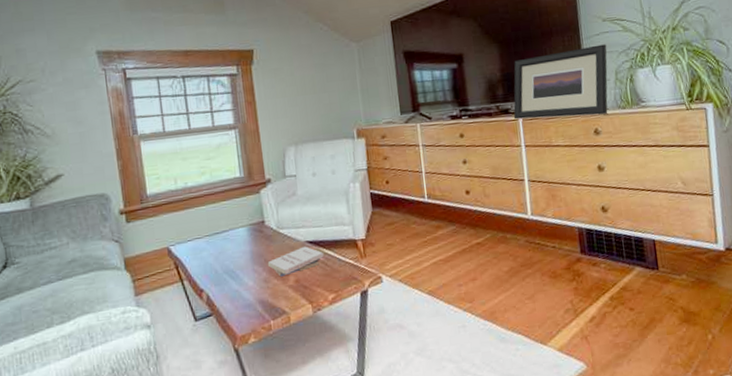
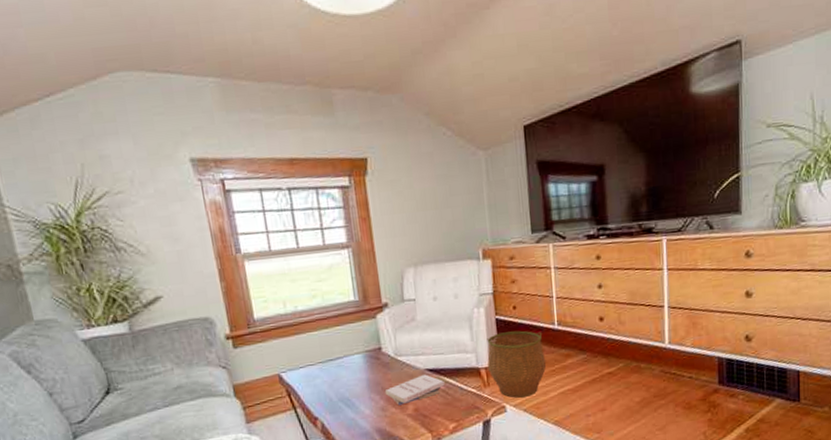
basket: none [362,204,419,269] -> present [487,330,547,398]
picture frame: present [513,44,608,120] -> none [657,154,769,240]

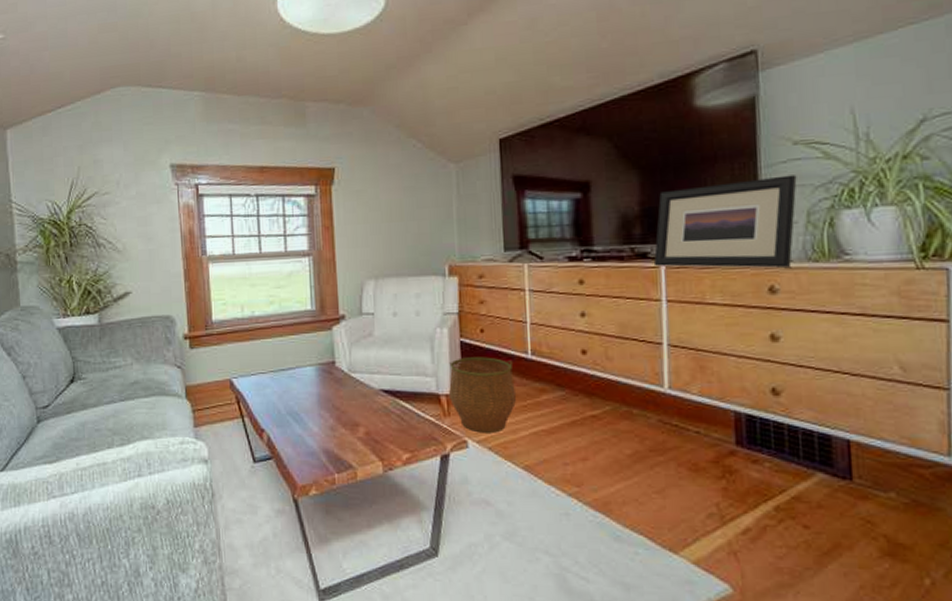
books: present [384,374,445,406] -> none [335,395,400,426]
picture frame: none [657,154,769,240] -> present [653,175,797,268]

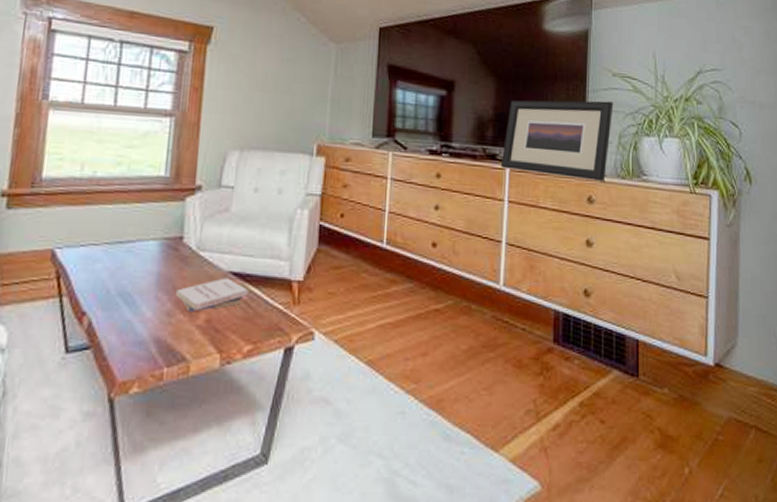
books: none [335,395,400,426] -> present [175,277,248,312]
basket: present [449,357,517,433] -> none [301,242,369,325]

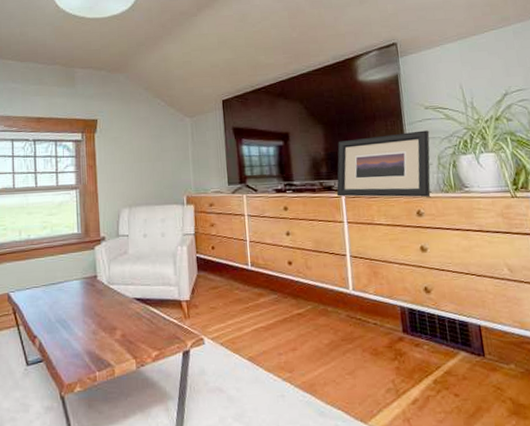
books: present [175,277,248,312] -> none [97,303,150,330]

